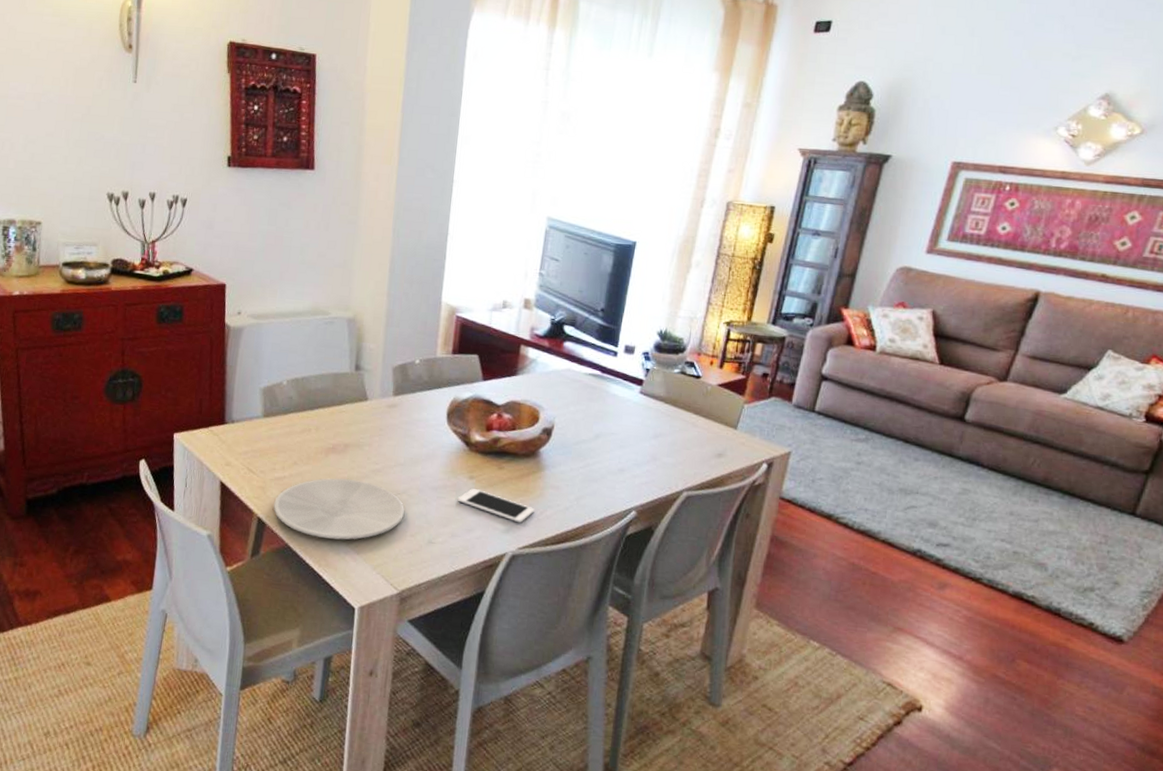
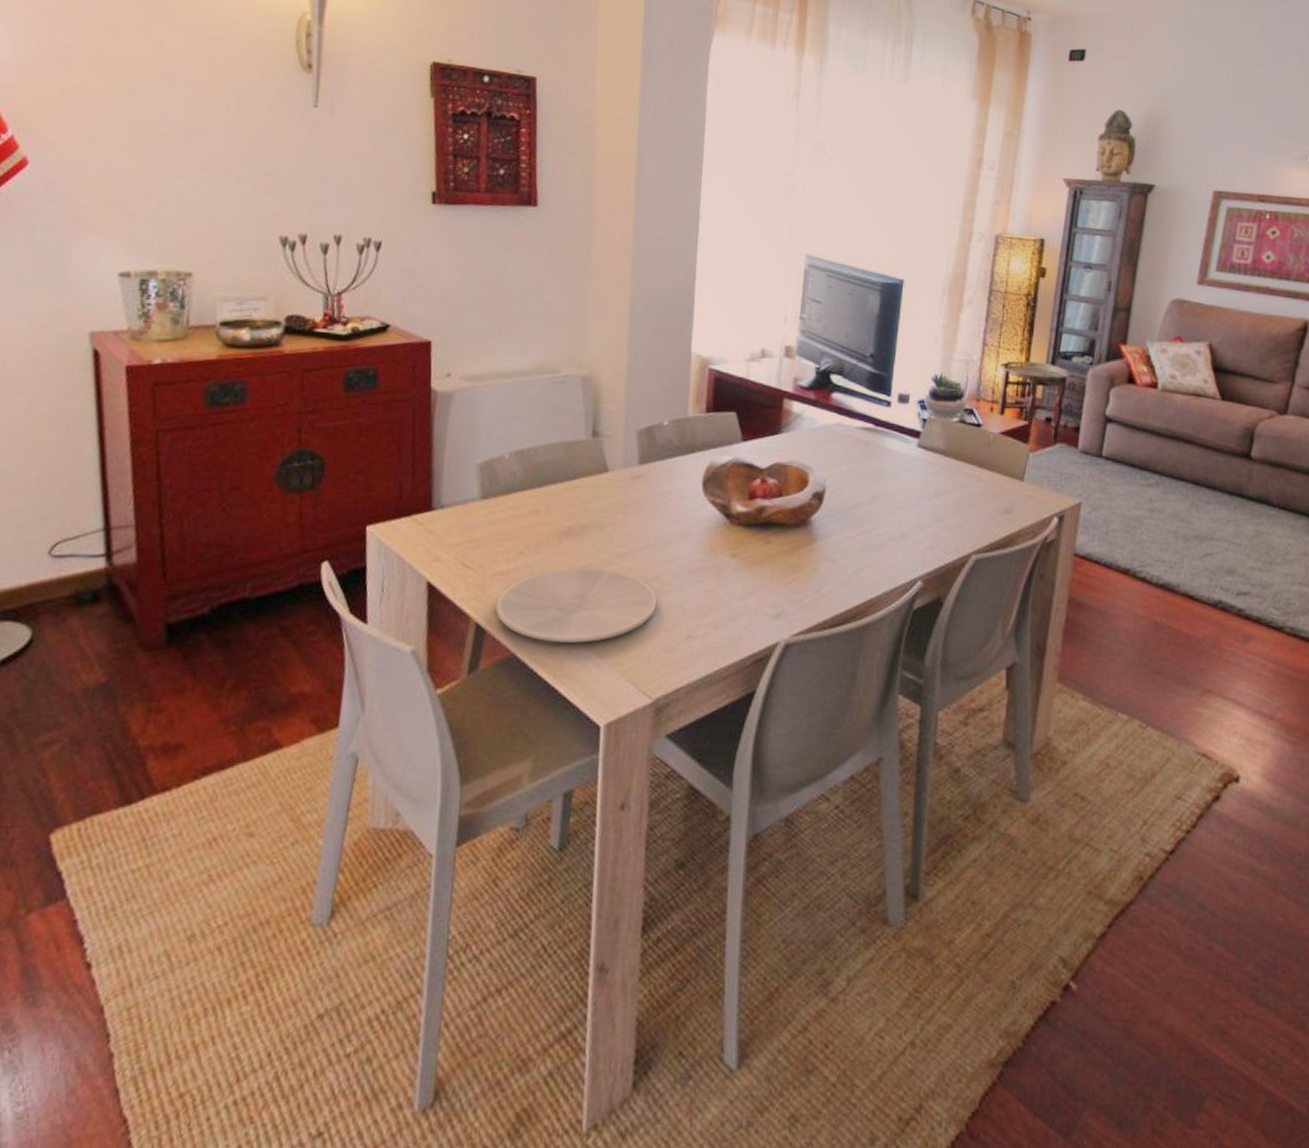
cell phone: present [457,488,535,523] -> none [719,567,809,606]

